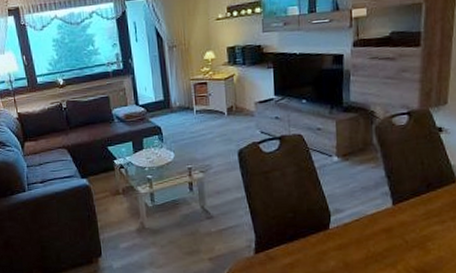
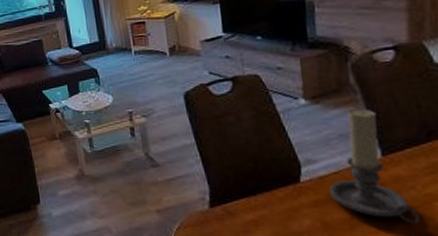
candle holder: none [351,165,417,261] -> present [328,109,421,224]

